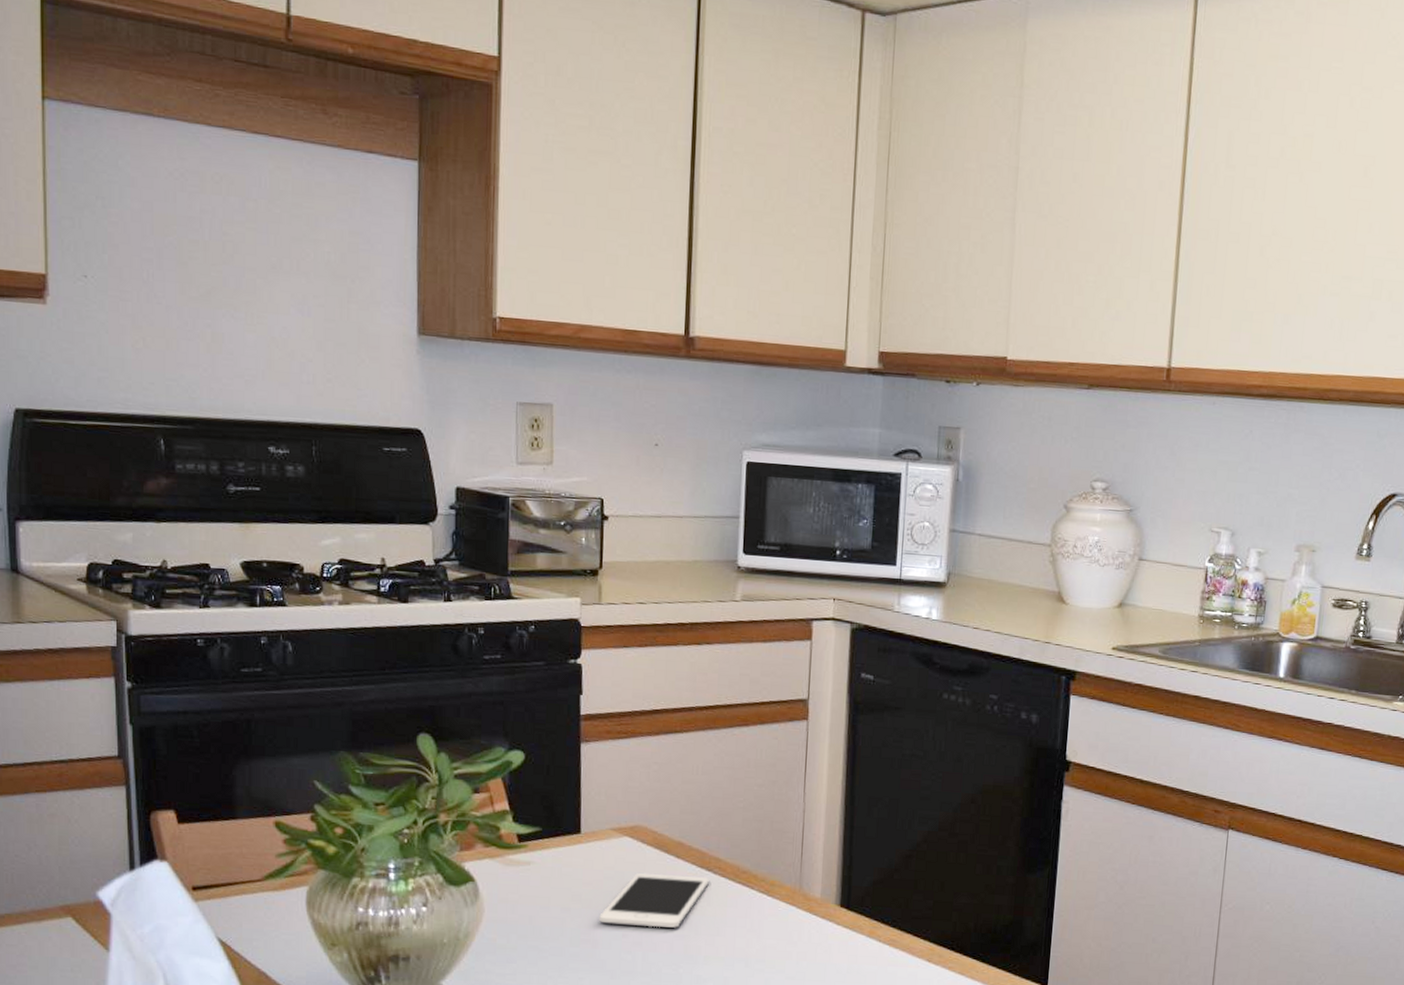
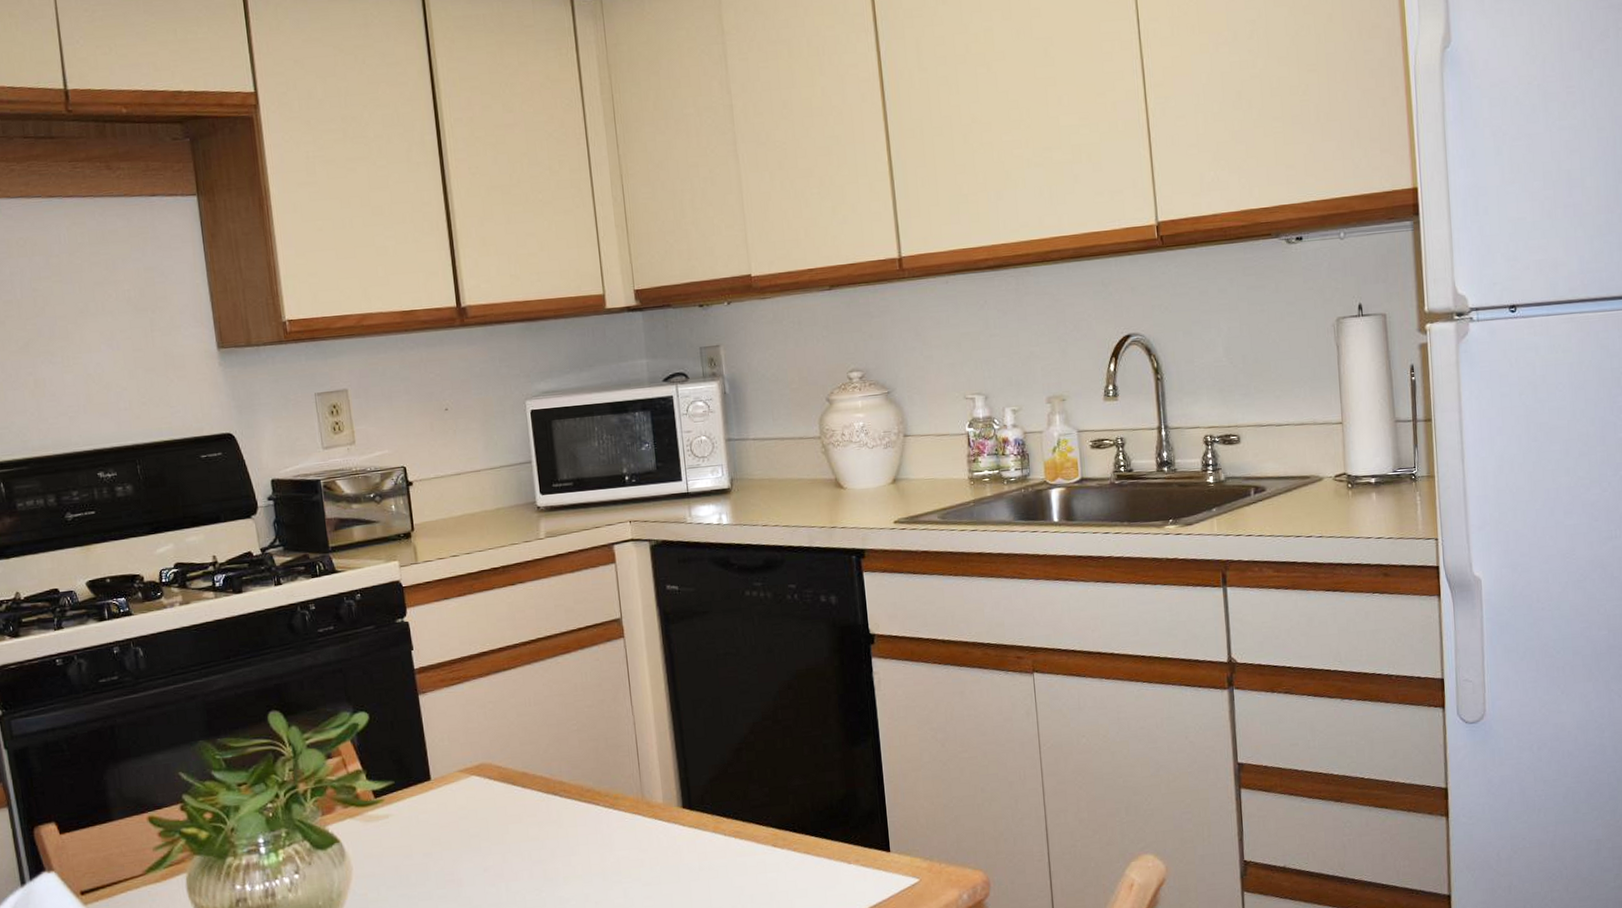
cell phone: present [599,872,710,928] -> none [460,802,558,862]

